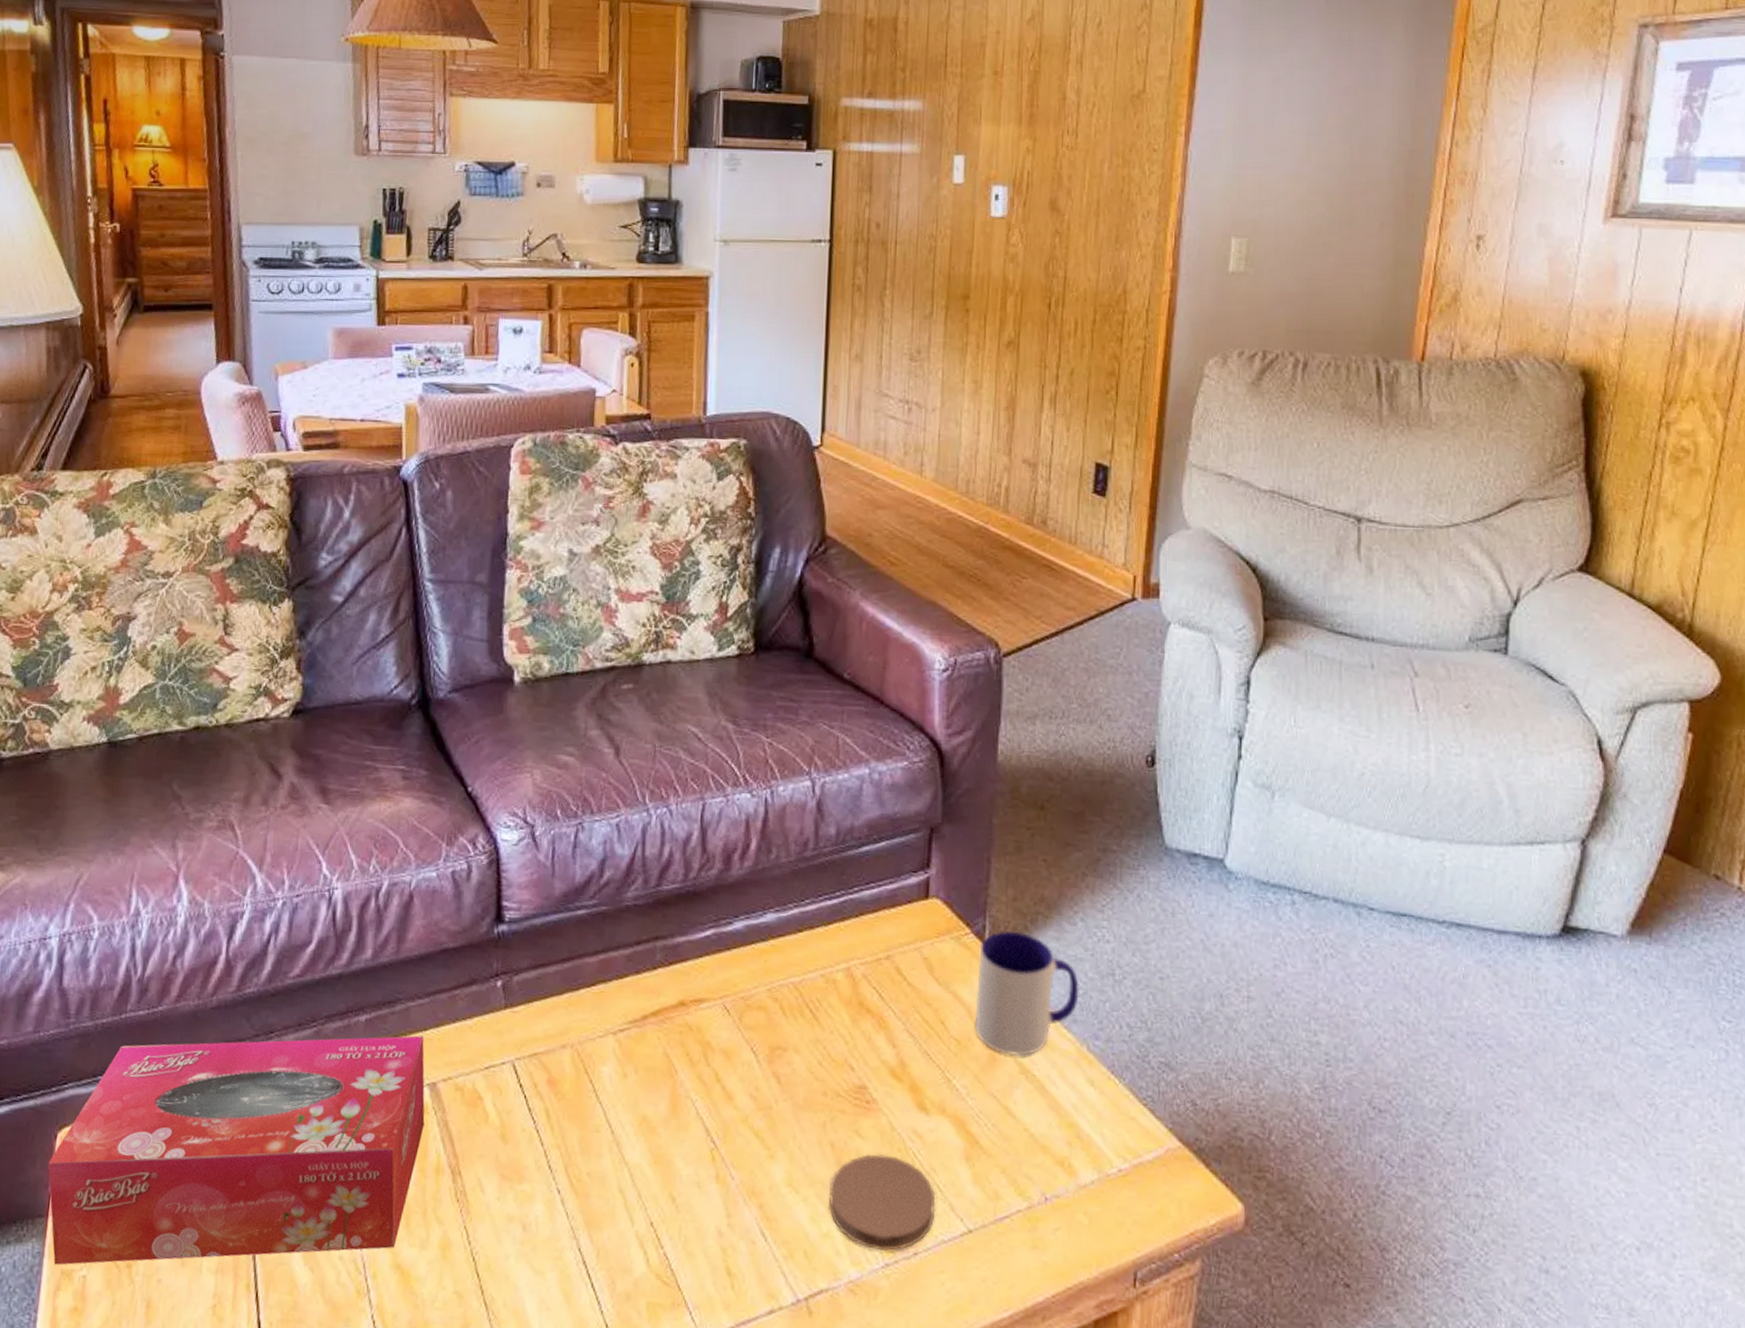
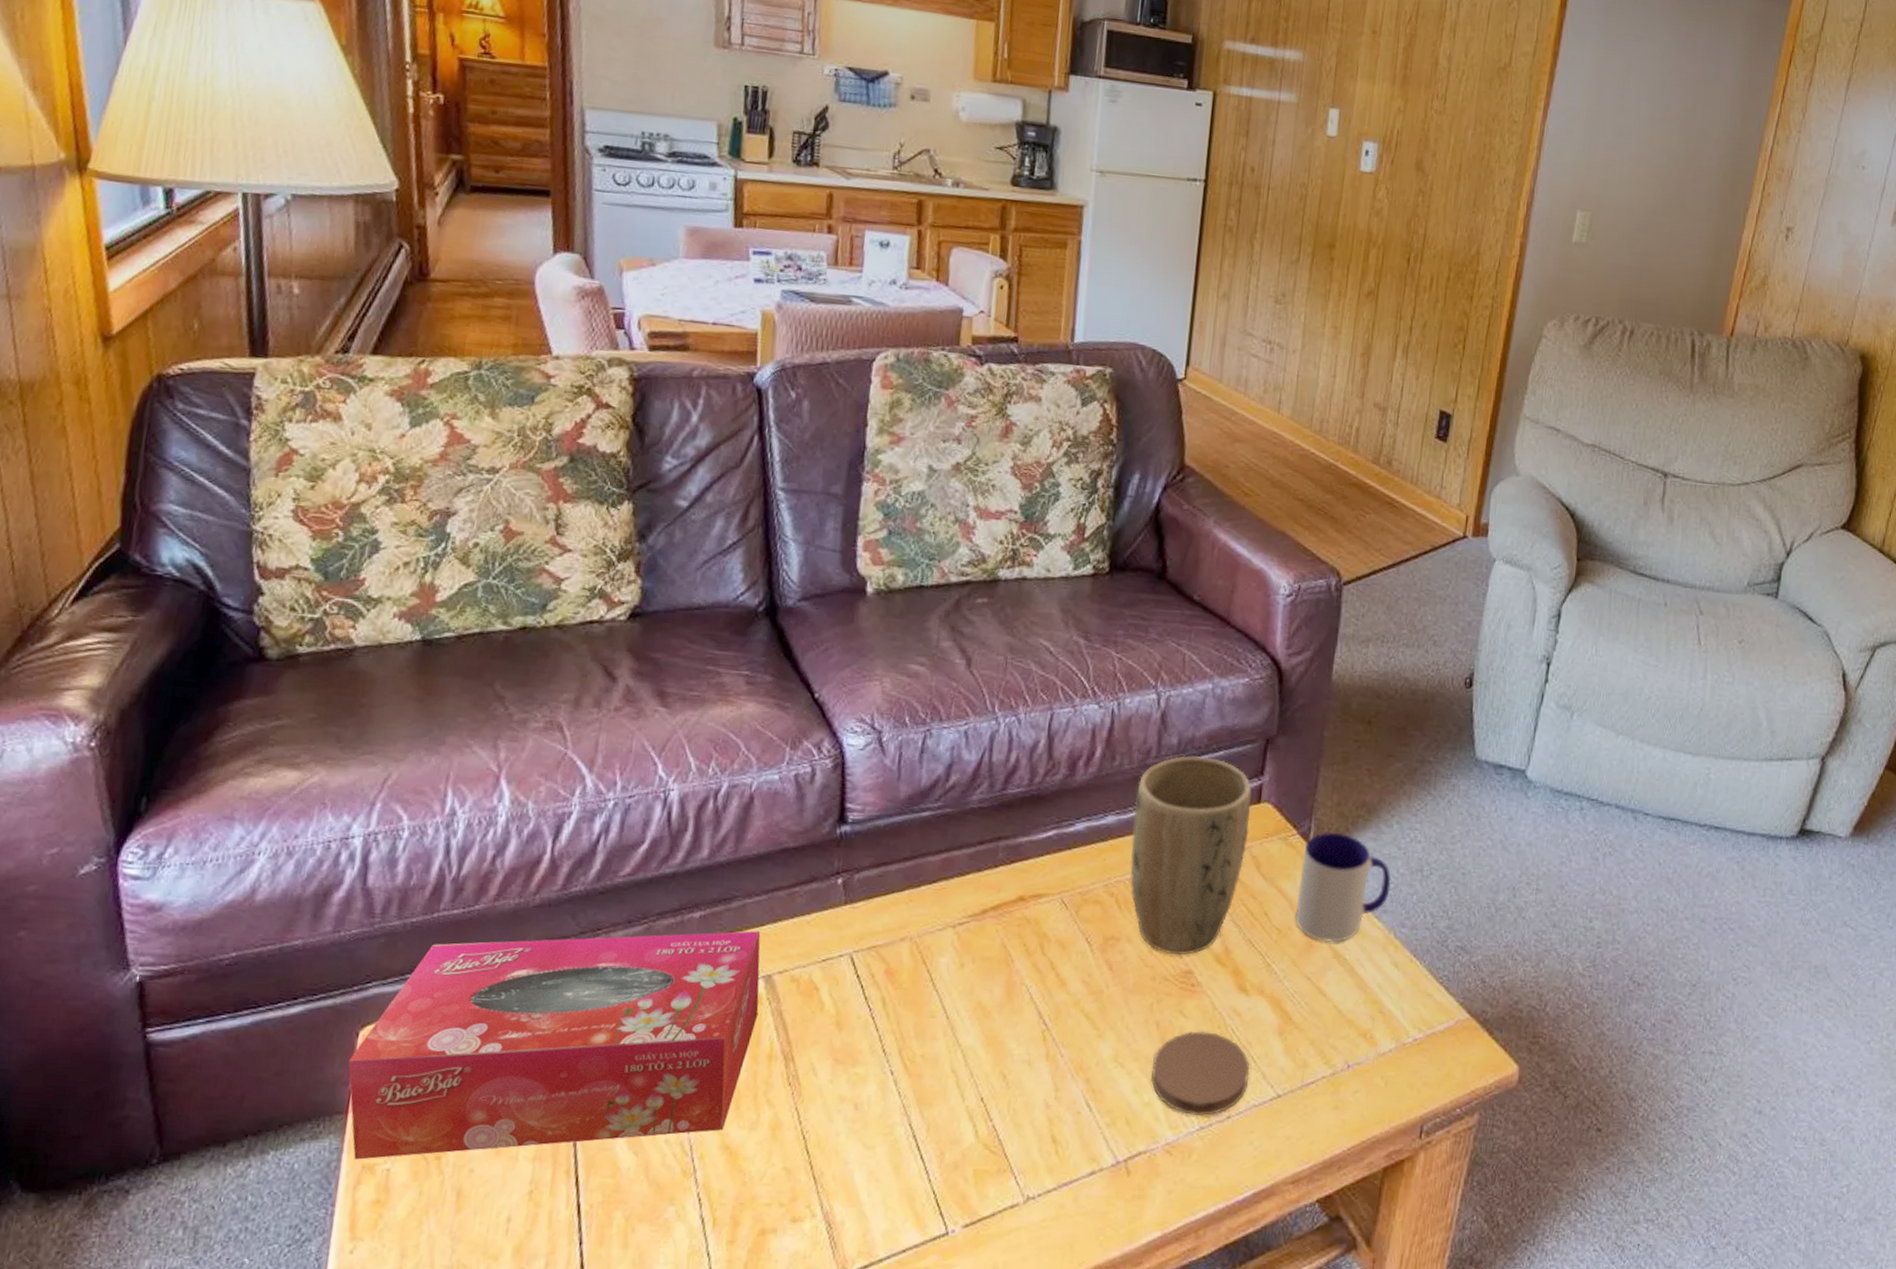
plant pot: none [793,847,918,1069] -> present [1130,755,1252,956]

